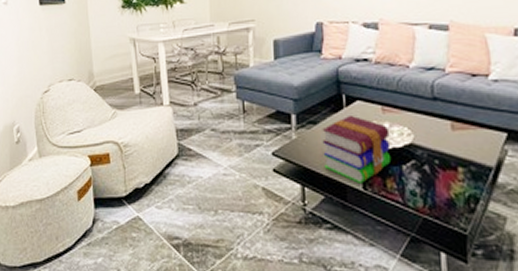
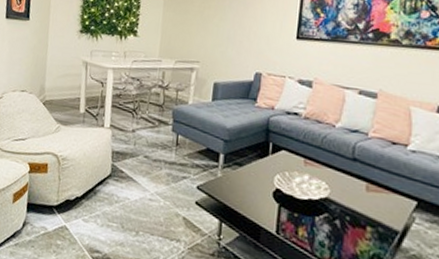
books: present [322,116,392,184] -> none [243,163,309,228]

